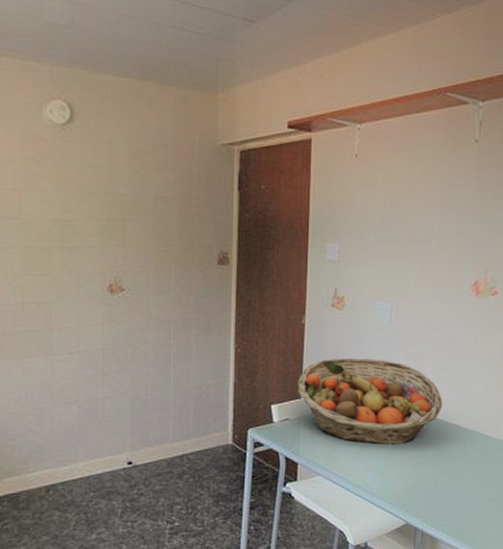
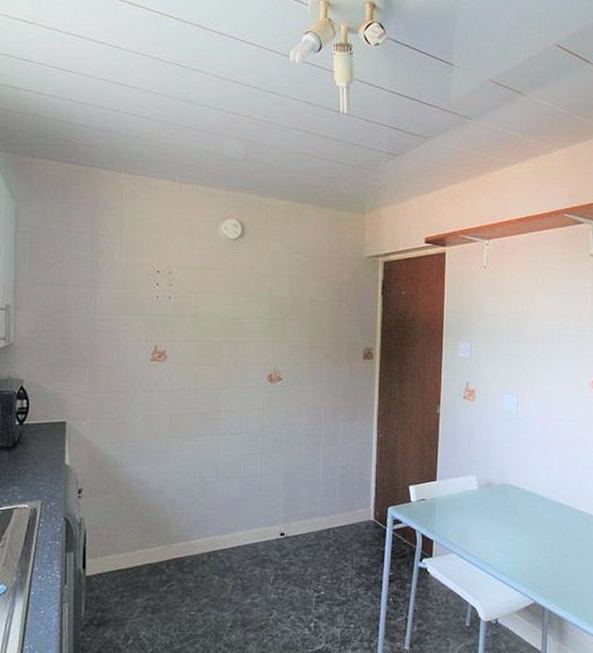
fruit basket: present [298,357,443,445] -> none [433,444,567,528]

